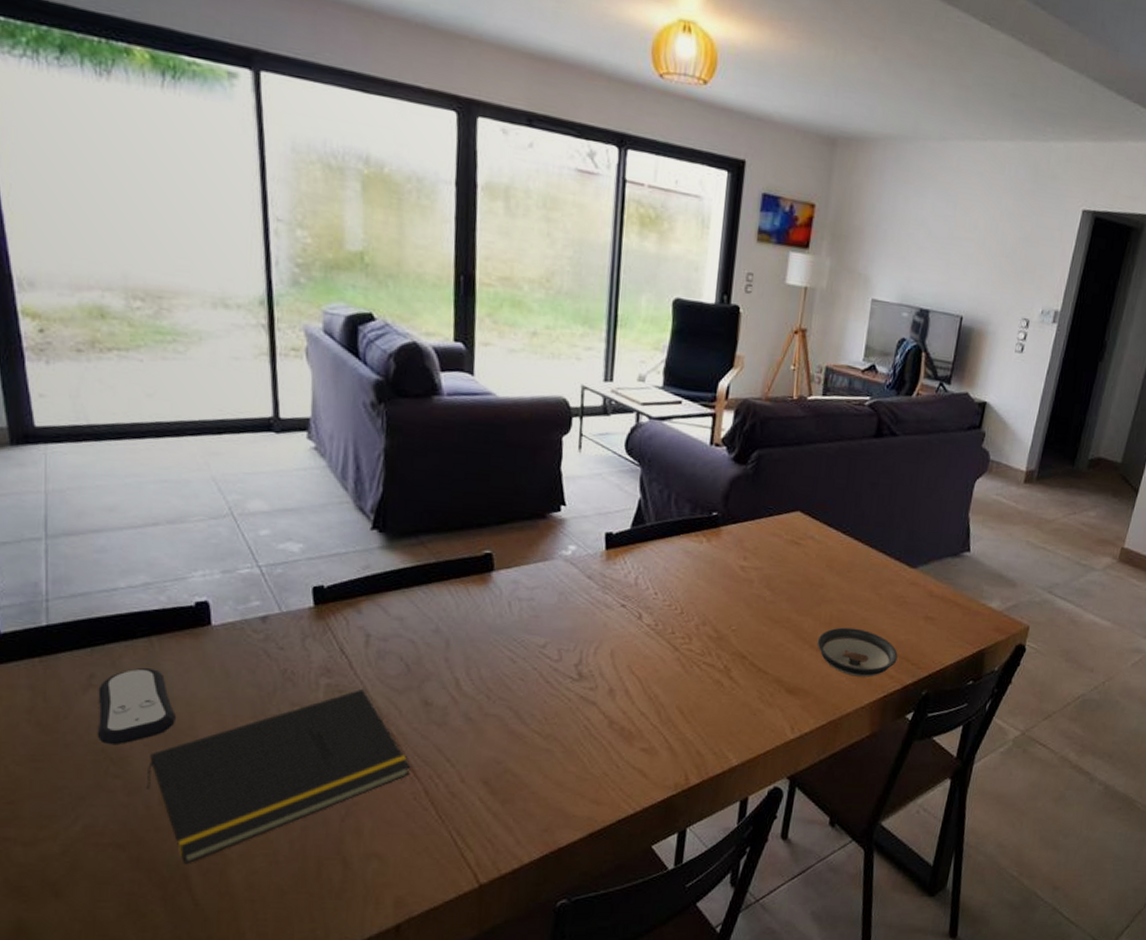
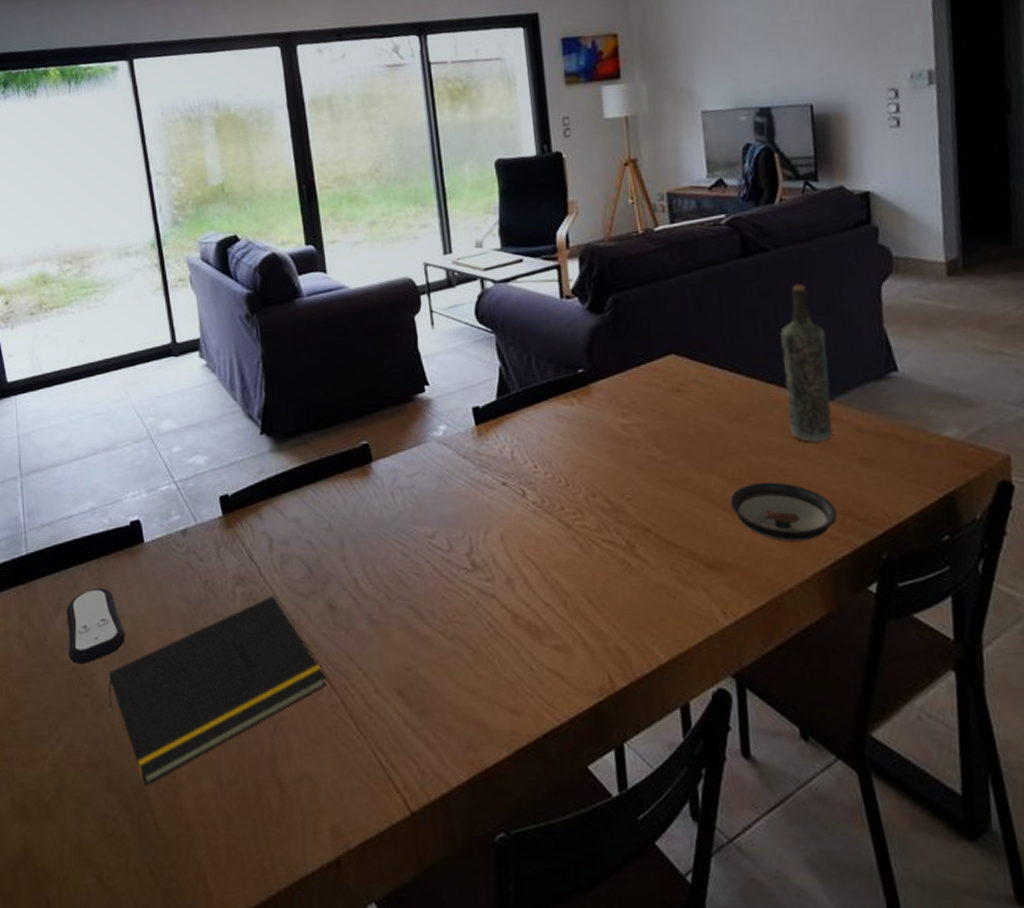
bottle: none [878,469,925,600] -> present [780,284,833,442]

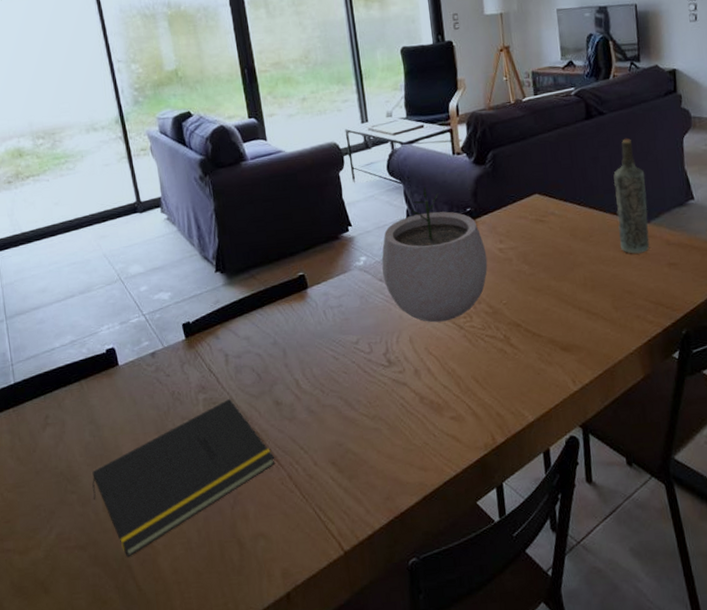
remote control: present [66,587,125,665] -> none [52,404,106,468]
plant pot: none [466,339,606,518] -> present [382,187,488,323]
saucer: present [729,482,838,542] -> none [577,284,653,327]

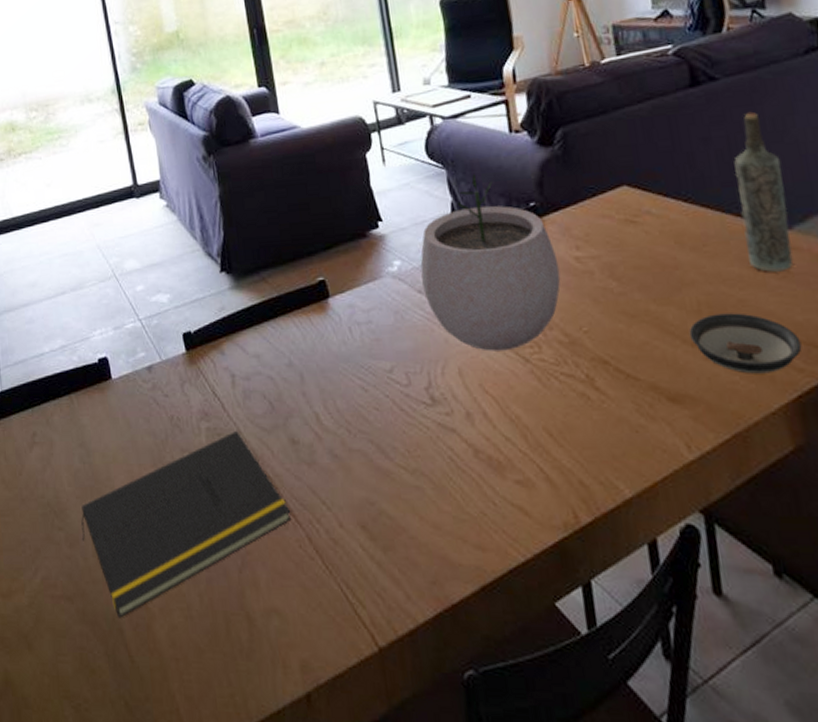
saucer: none [577,284,653,327] -> present [689,313,802,374]

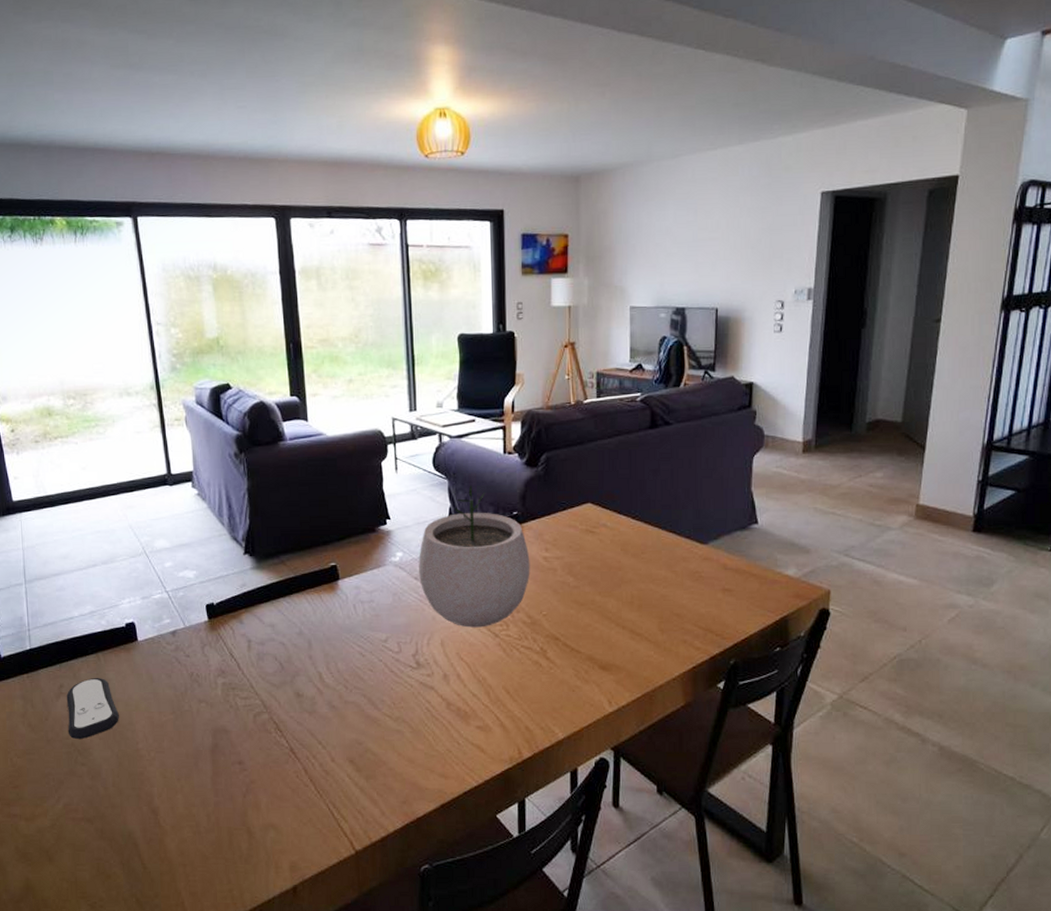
remote control: none [40,423,96,499] -> present [66,677,119,740]
notepad: present [81,430,292,618] -> none [103,685,292,835]
saucer: present [689,313,802,374] -> none [622,605,701,650]
bottle: present [734,112,794,272] -> none [673,453,708,575]

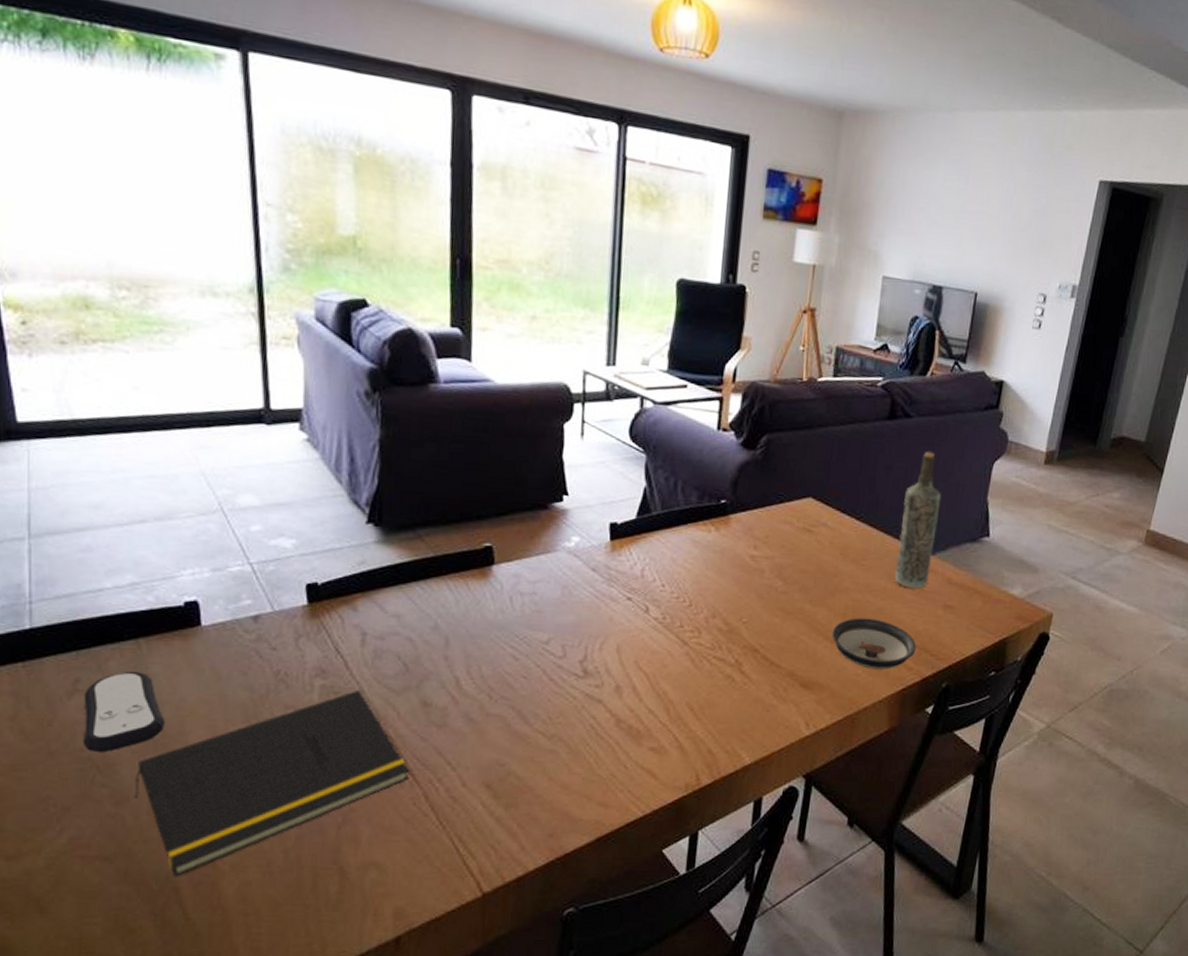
notepad: none [103,685,292,835] -> present [135,689,410,877]
plant pot: present [419,486,531,628] -> none [597,464,735,633]
saucer: none [622,605,701,650] -> present [831,618,916,670]
bottle: none [673,453,708,575] -> present [894,452,942,589]

